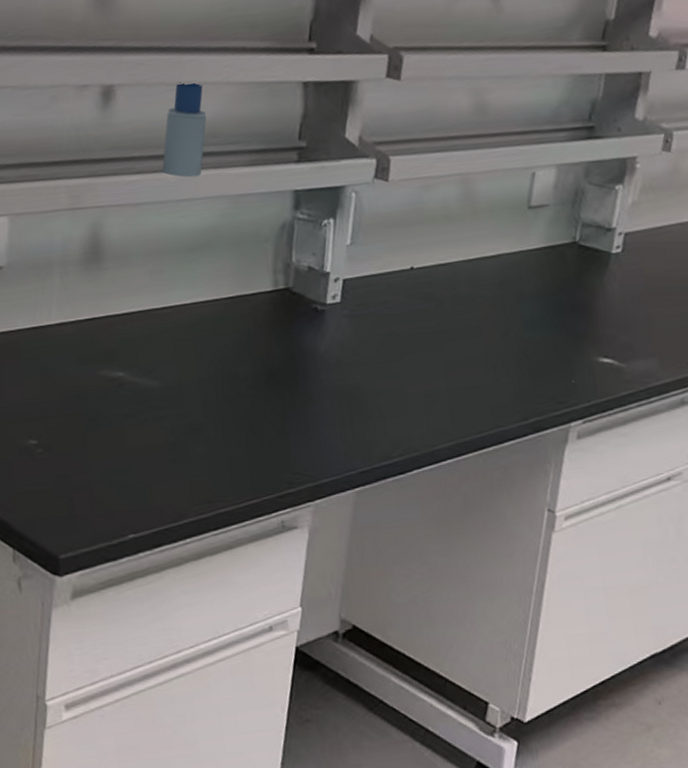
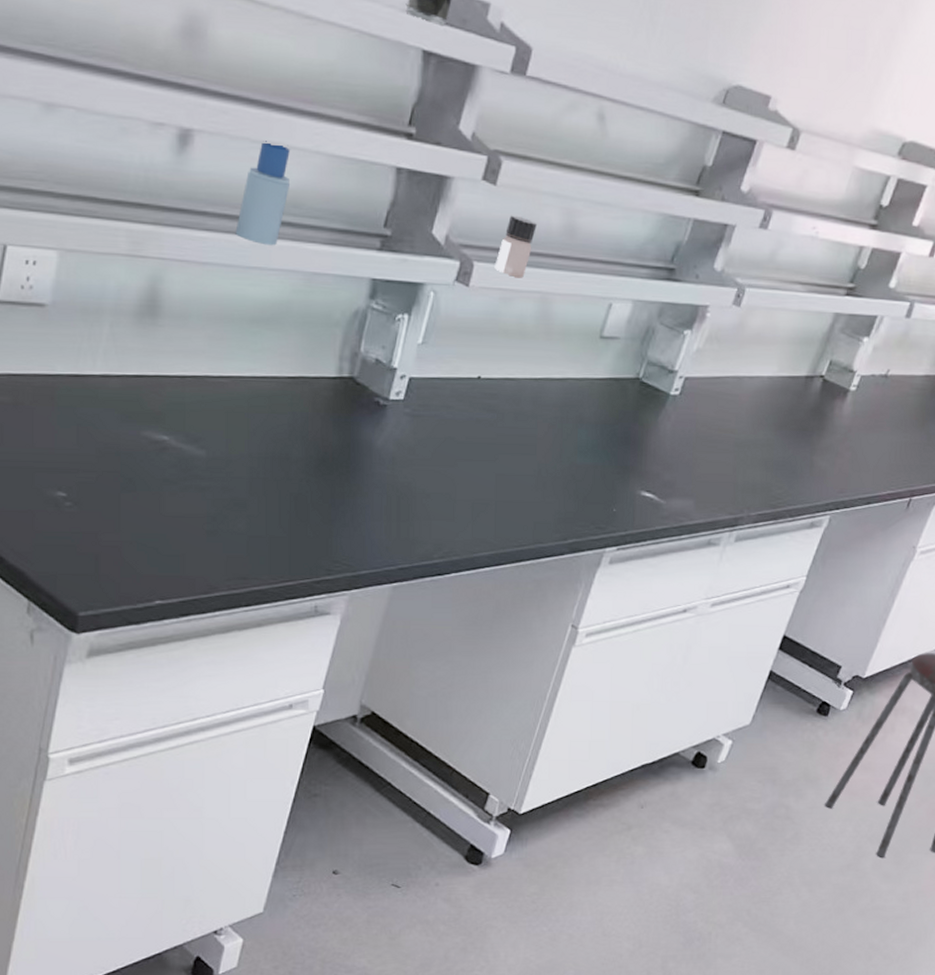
bottle: none [410,104,447,164] -> present [494,215,538,278]

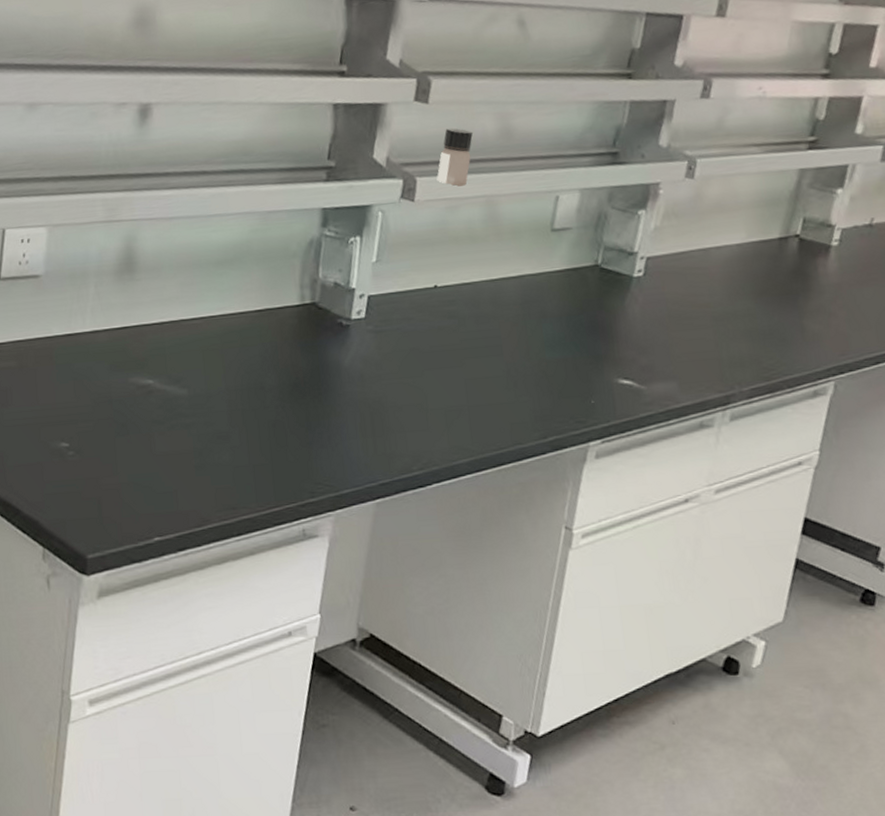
spray bottle: present [235,141,290,246] -> none [195,101,239,194]

